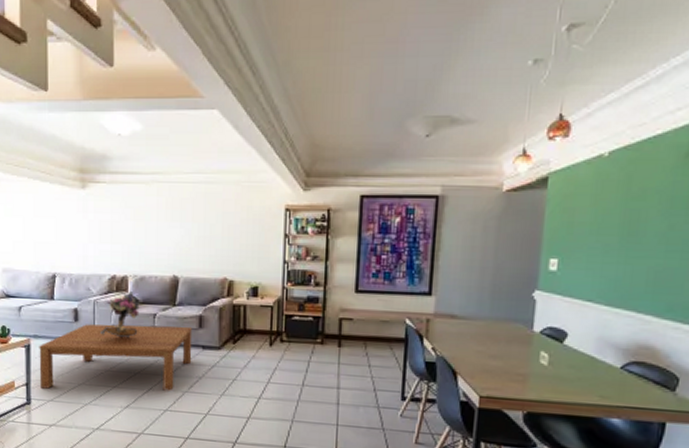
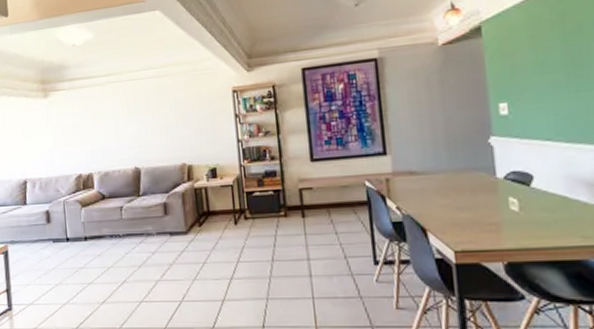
coffee table: present [39,324,193,391] -> none [16,215,161,293]
bouquet: present [99,292,140,338] -> none [71,188,107,234]

